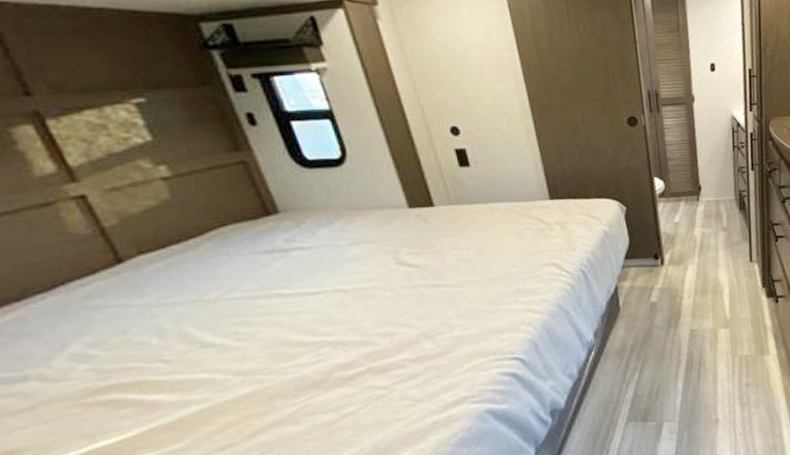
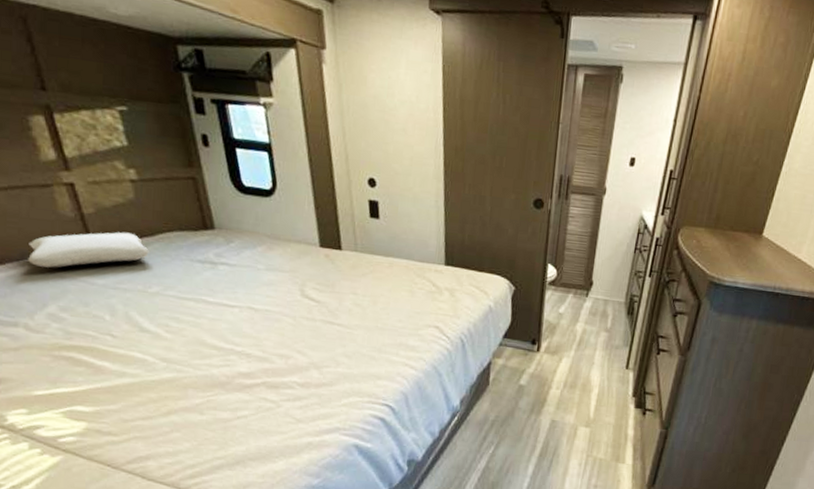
pillow: none [31,237,199,302] -> present [28,232,149,268]

